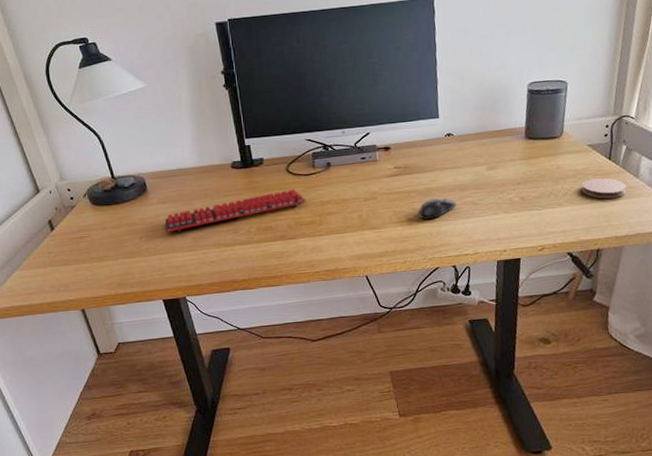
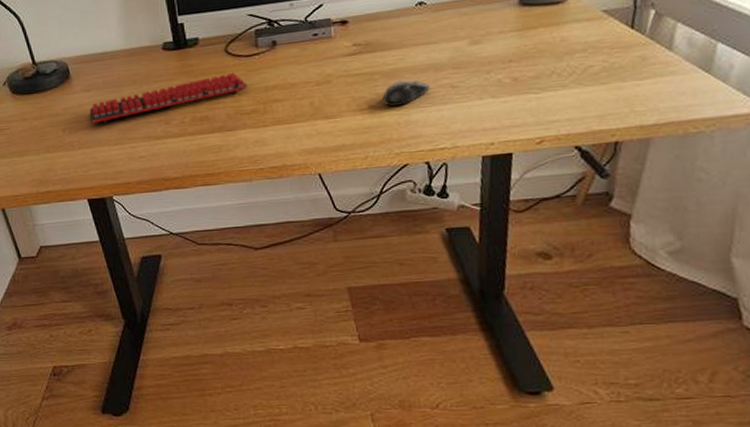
coaster: present [582,178,626,199] -> none [594,51,655,78]

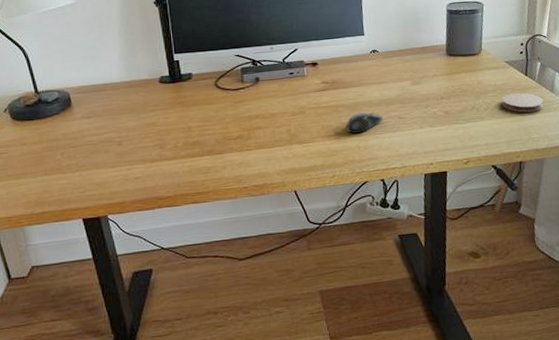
keyboard: present [90,72,248,125] -> none [89,103,235,149]
coaster: none [594,51,655,78] -> present [501,92,543,113]

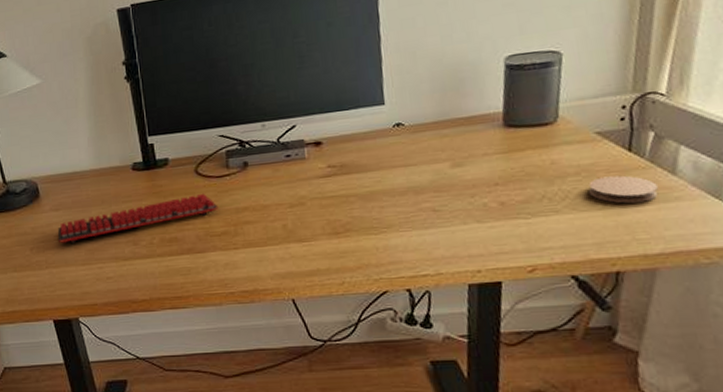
keyboard: none [89,103,235,149] -> present [58,193,219,245]
computer mouse: present [346,112,383,134] -> none [359,203,410,230]

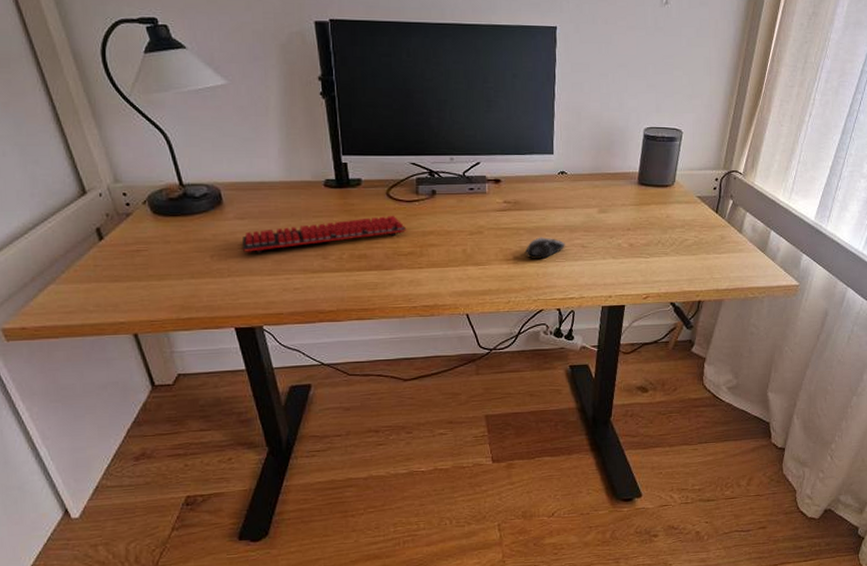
computer mouse: none [359,203,410,230] -> present [526,237,565,259]
coaster: present [588,175,658,204] -> none [689,230,730,251]

